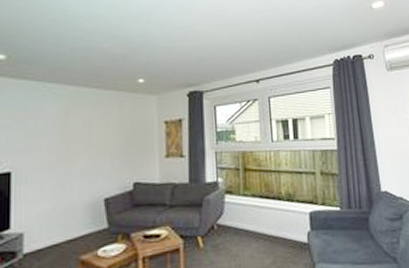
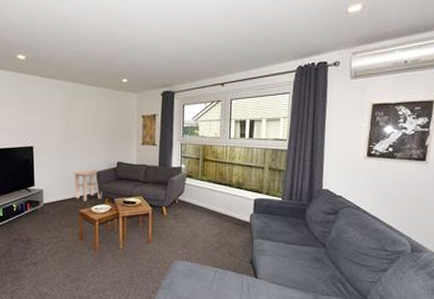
side table: none [68,196,113,243] -> present [71,170,102,201]

